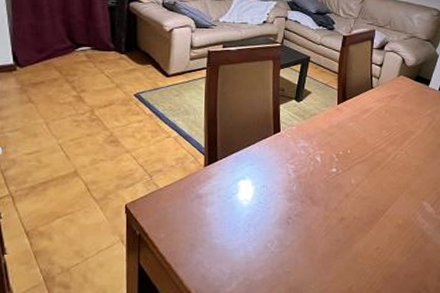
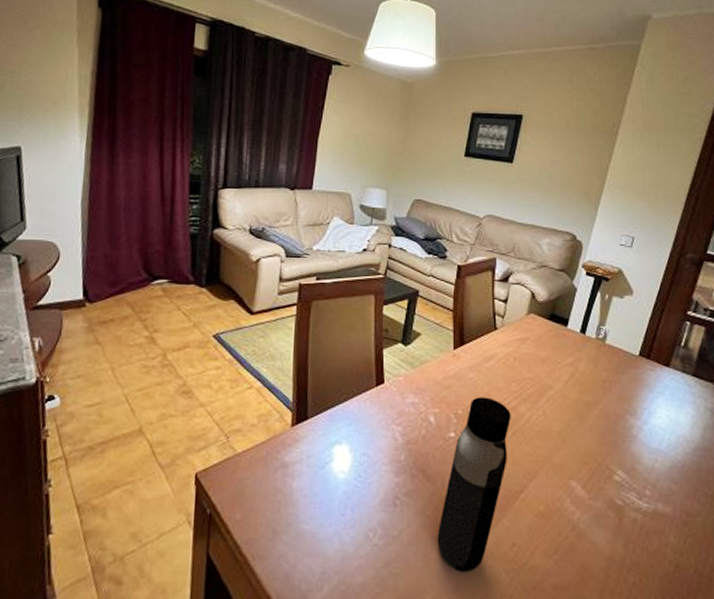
water bottle: none [320,141,381,268] -> present [437,397,511,572]

